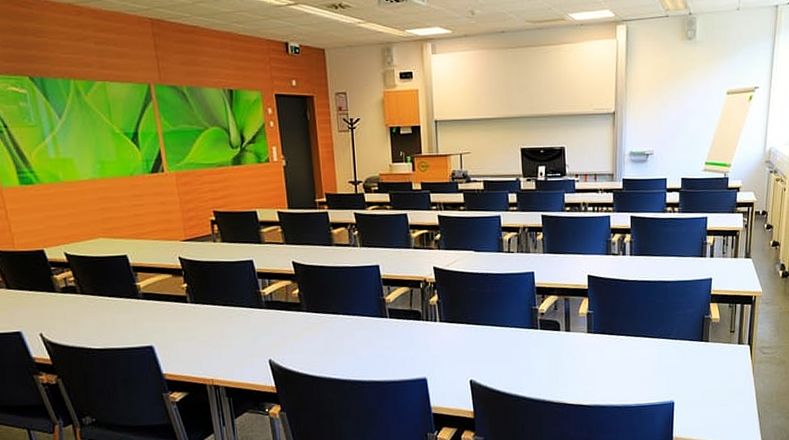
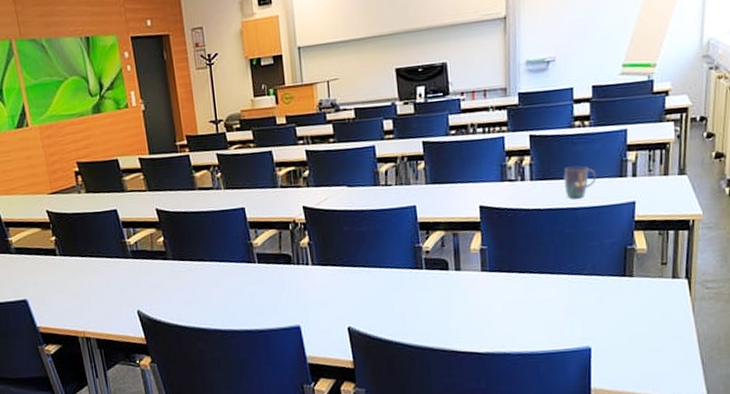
mug: none [656,245,682,274] -> present [563,165,596,199]

